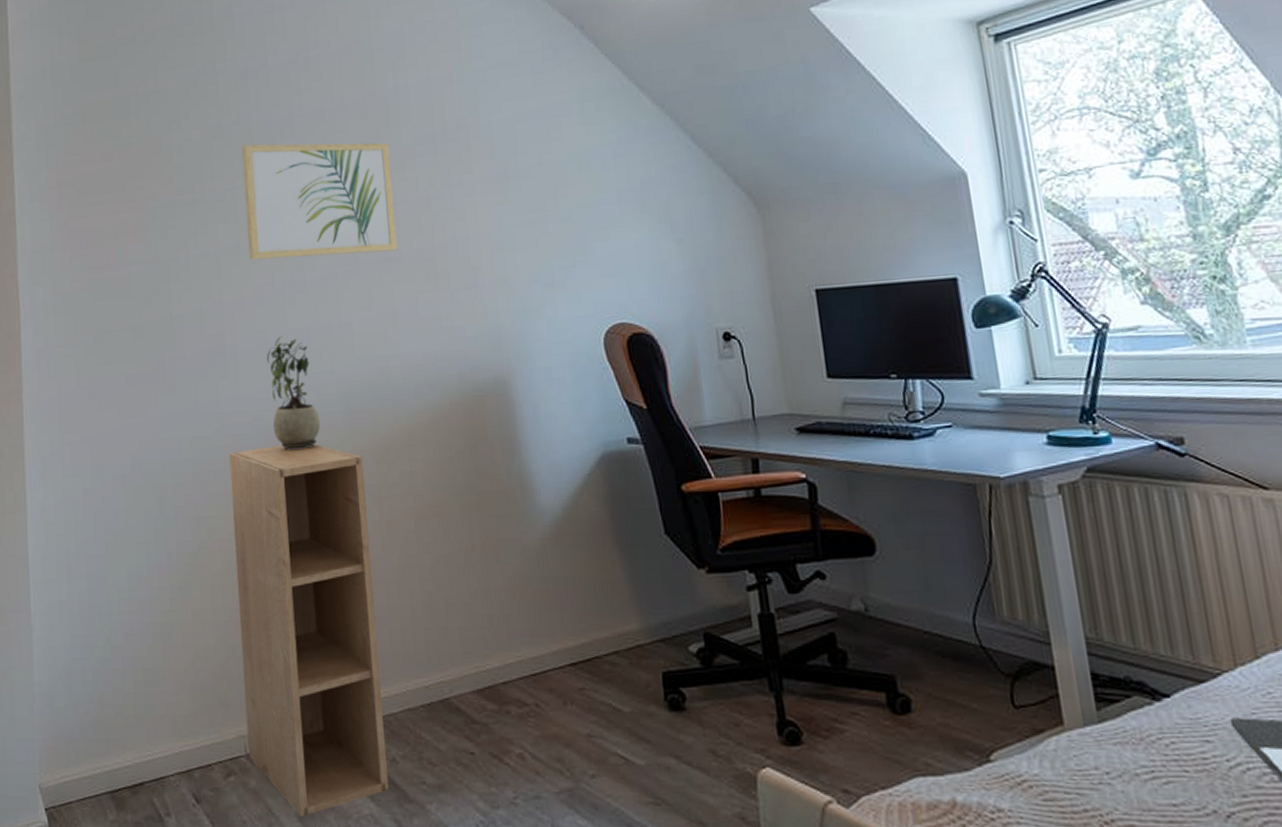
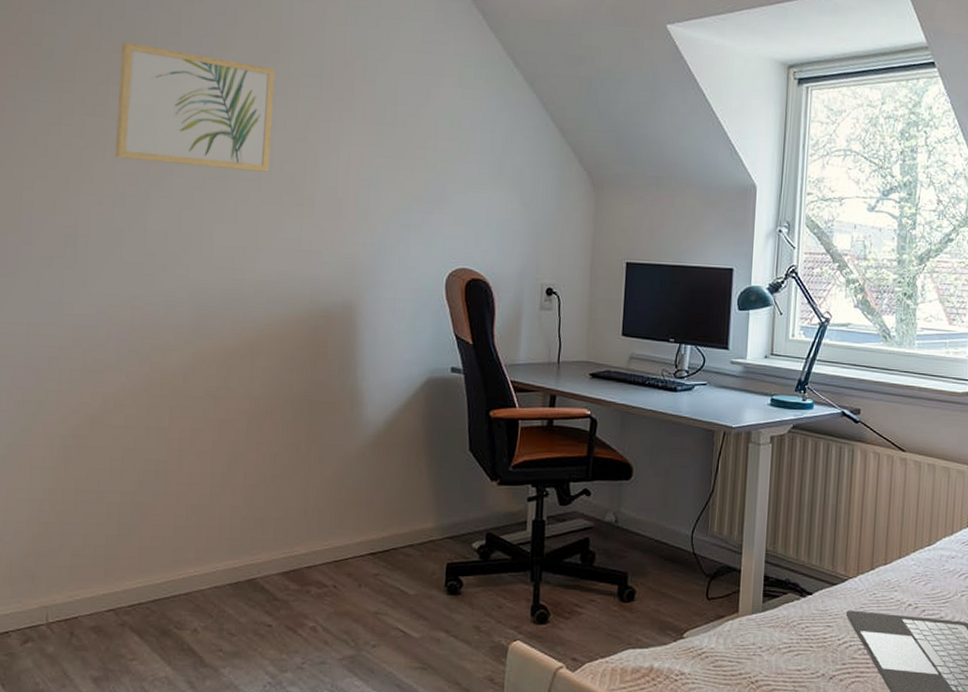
shelving unit: present [229,443,388,816] -> none [49,340,205,678]
potted plant: present [266,336,321,450] -> none [118,236,168,346]

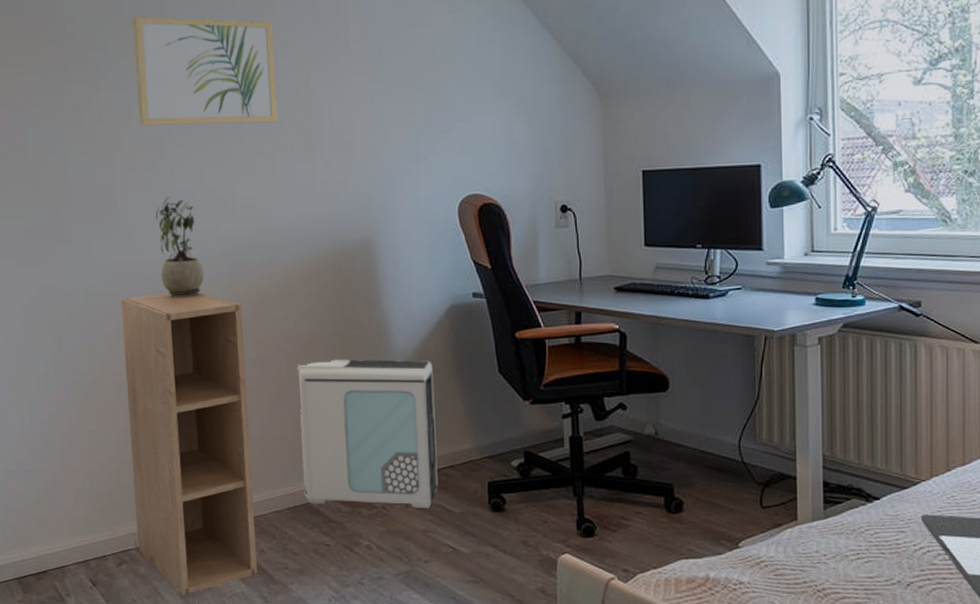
shelving unit: none [49,340,205,678] -> present [121,292,257,595]
potted plant: none [118,236,168,346] -> present [155,196,205,297]
air purifier: none [249,426,403,590] -> present [296,359,438,509]

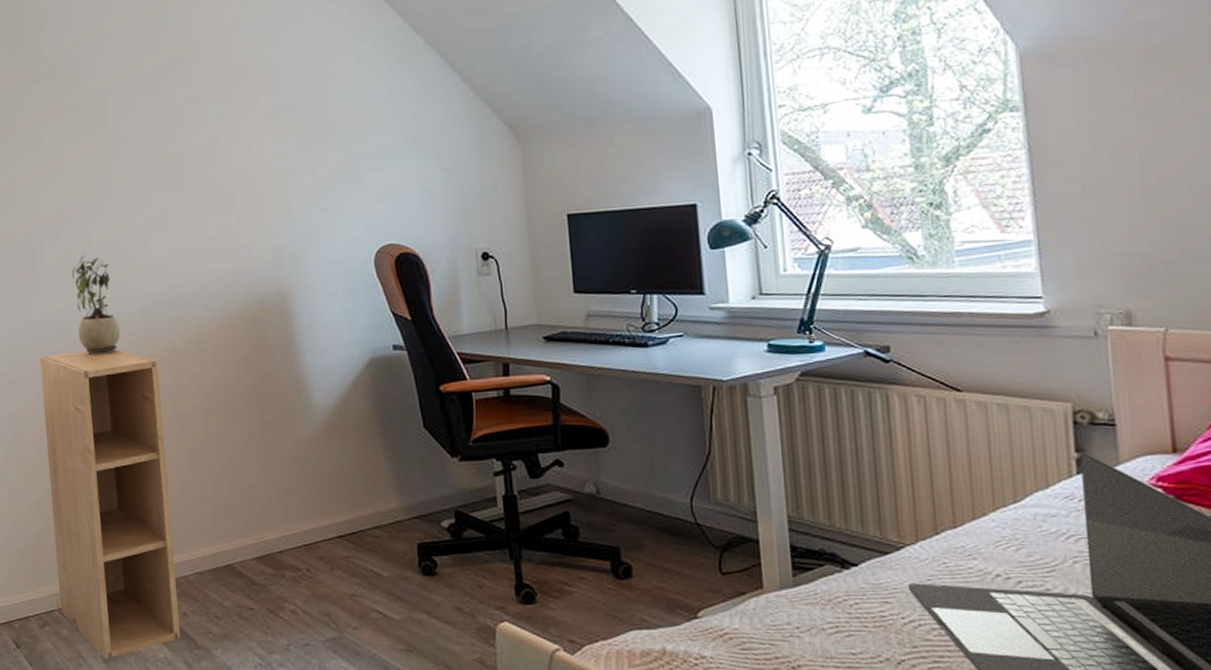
wall art: present [132,16,278,126] -> none [47,79,189,187]
air purifier: present [296,359,438,509] -> none [214,415,365,572]

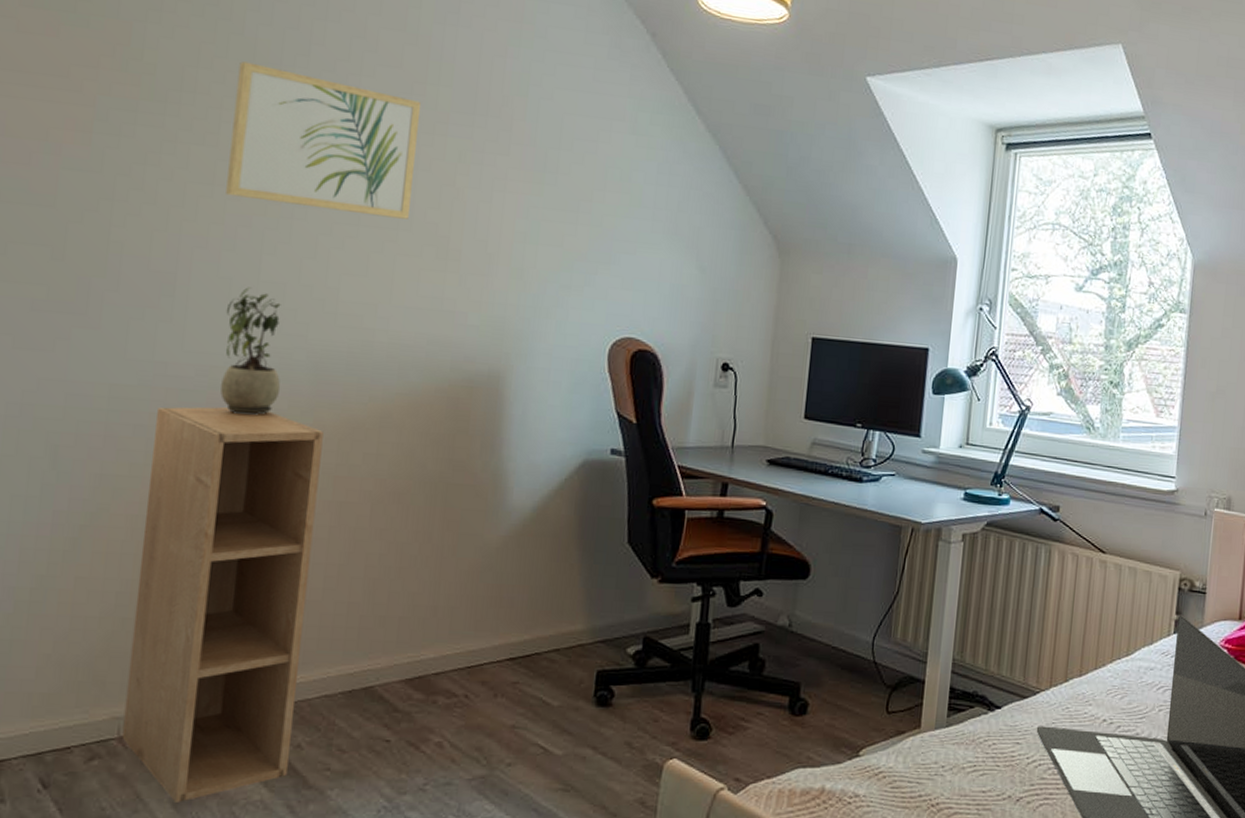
wall art: none [47,79,189,187] -> present [226,61,422,219]

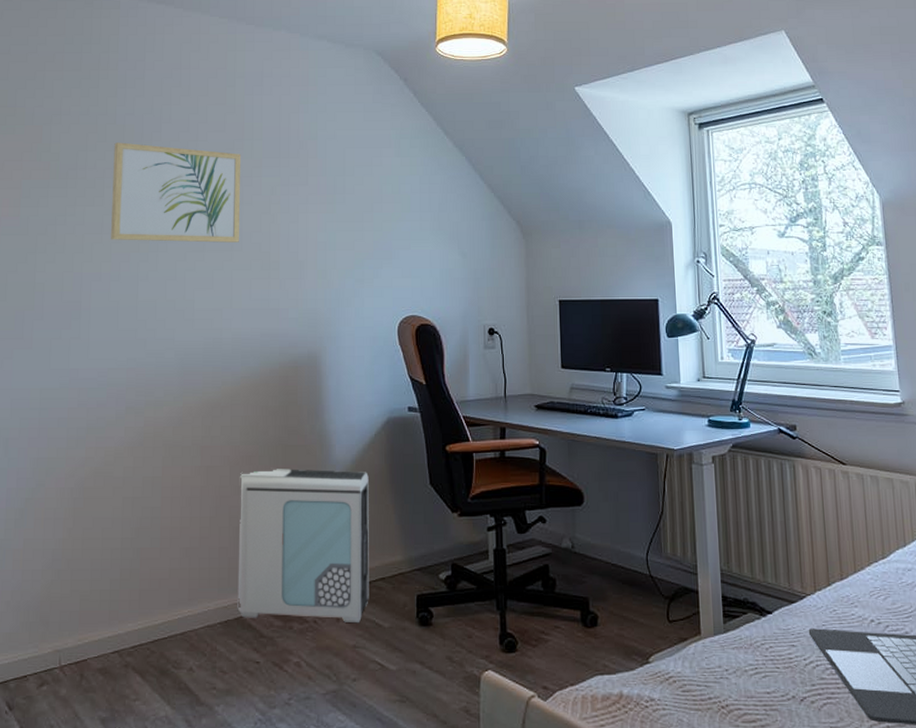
shelving unit: present [121,406,324,802] -> none [62,399,191,719]
potted plant: present [220,287,281,415] -> none [116,306,158,403]
air purifier: none [366,511,552,700] -> present [237,469,369,624]

